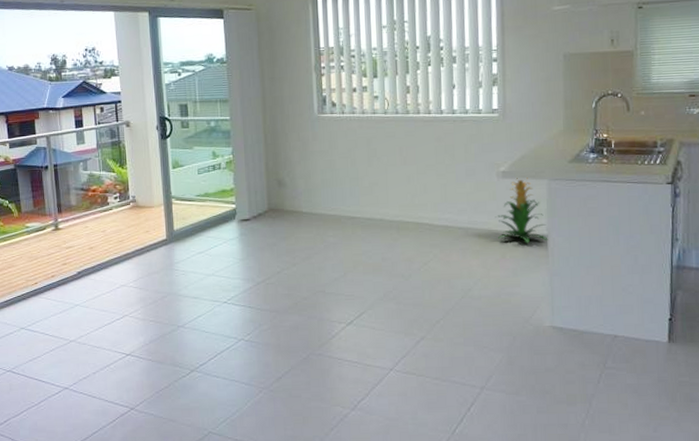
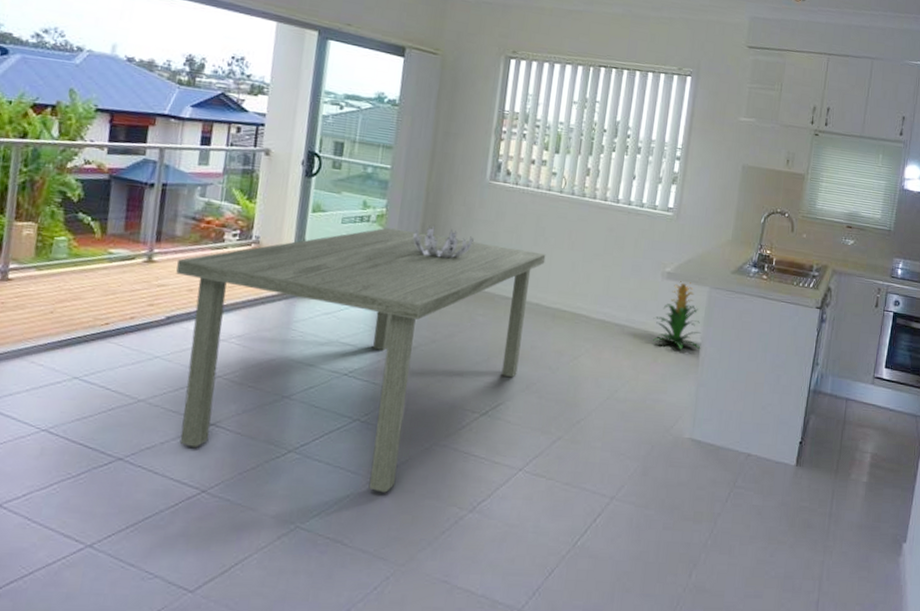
dining table: none [76,171,382,399] -> present [176,227,546,493]
decorative bowl: none [260,163,313,191] -> present [413,225,474,259]

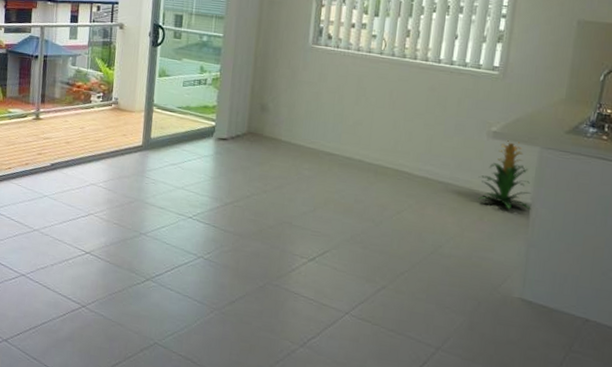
dining table: present [176,227,546,493] -> none [56,89,368,322]
decorative bowl: present [413,225,474,259] -> none [244,87,299,117]

